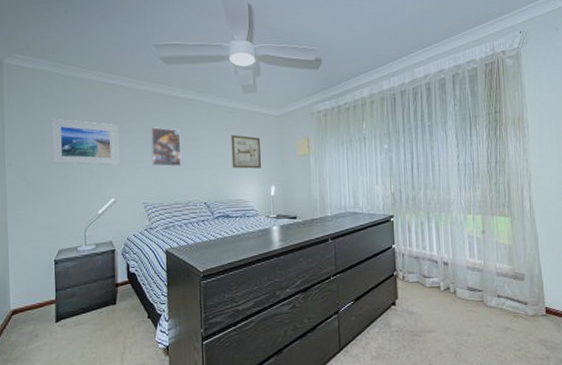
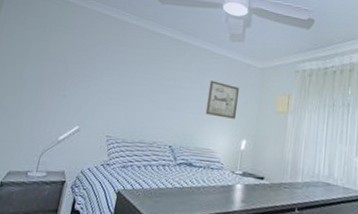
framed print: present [50,118,119,165] -> none [27,37,101,93]
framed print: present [150,127,182,167] -> none [124,61,161,104]

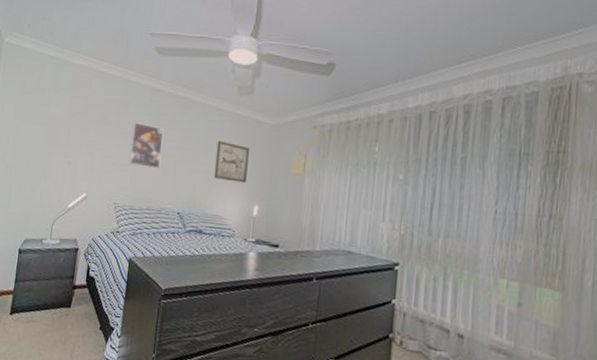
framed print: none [124,61,161,104] -> present [129,122,164,169]

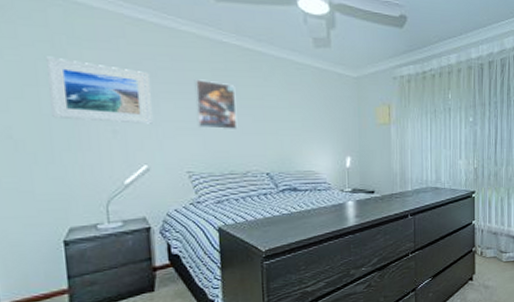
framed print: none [32,101,101,159] -> present [46,56,153,124]
wall art: present [213,140,249,183] -> none [299,96,335,136]

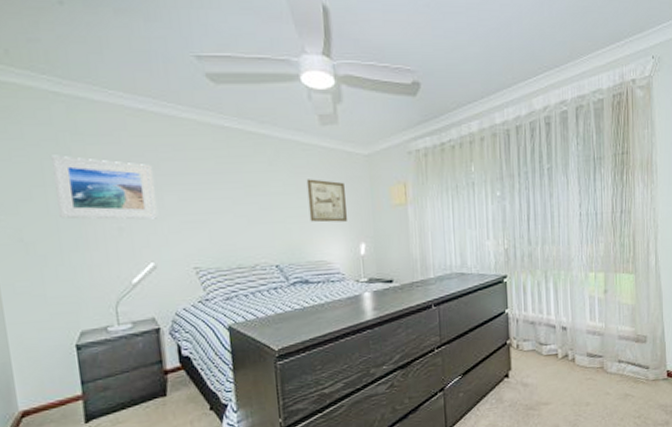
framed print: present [194,79,238,130] -> none [197,168,244,221]
wall art: none [299,96,335,136] -> present [306,179,347,223]

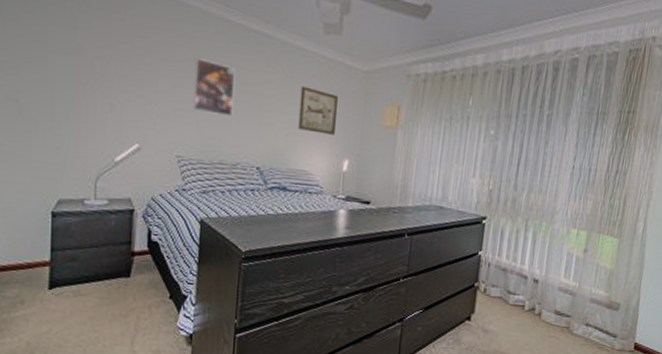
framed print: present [51,155,157,220] -> none [56,22,151,101]
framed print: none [197,168,244,221] -> present [192,58,236,116]

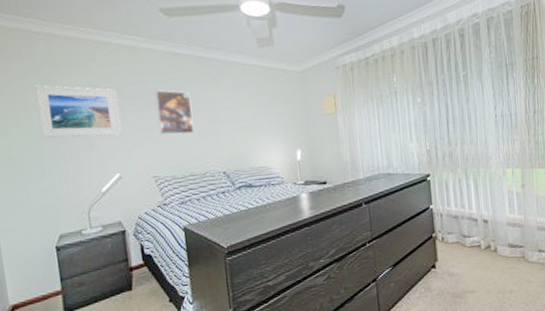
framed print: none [56,22,151,101] -> present [34,84,122,138]
wall art: present [297,86,338,135] -> none [248,95,284,133]

